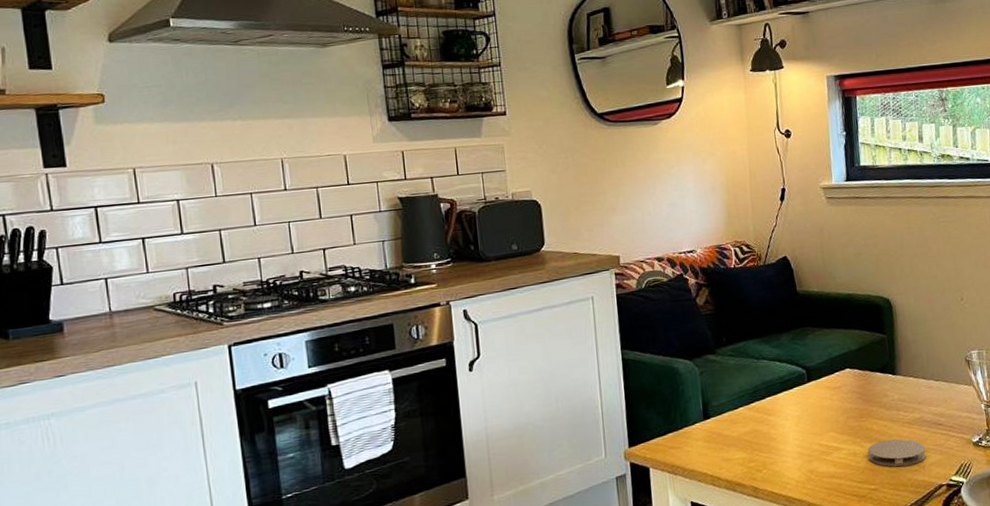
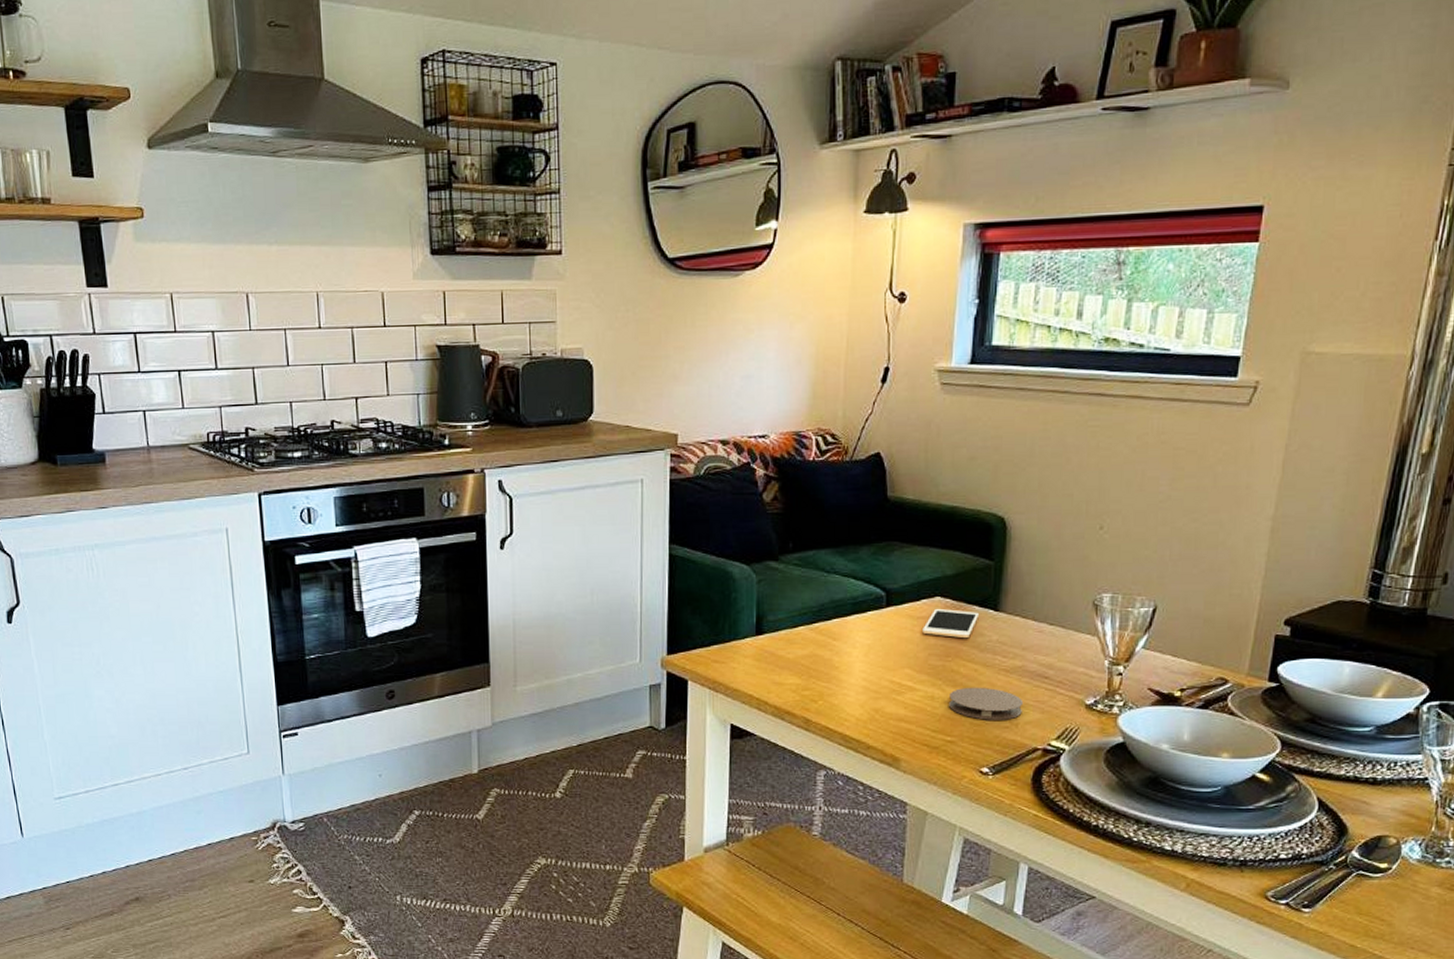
cell phone: none [839,377,882,401] -> present [922,608,980,639]

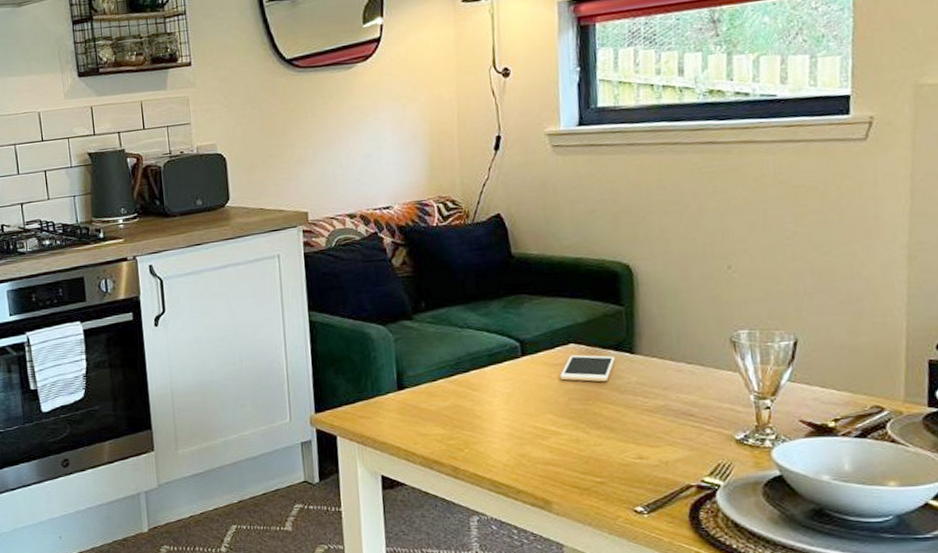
coaster: present [949,687,1024,720] -> none [594,427,671,460]

